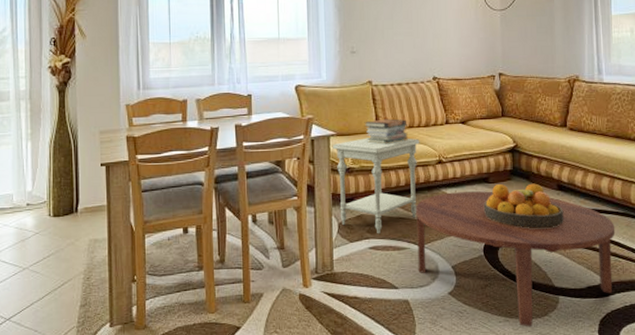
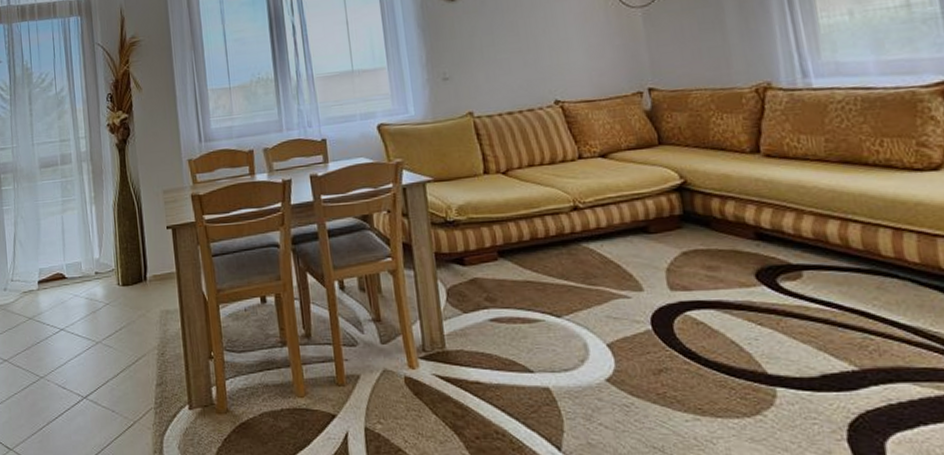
side table: present [333,138,420,234] -> none [430,180,551,303]
book stack: present [364,119,408,145] -> none [467,156,528,190]
coffee table: present [416,191,615,327] -> none [548,244,864,430]
fruit bowl: present [484,183,564,229] -> none [645,231,771,294]

